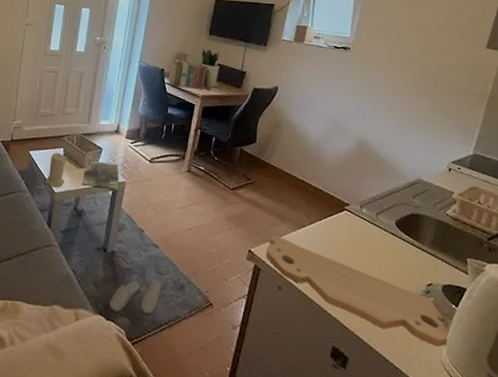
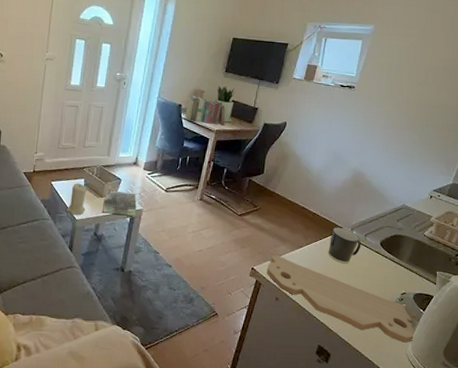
slippers: present [109,279,161,315] -> none [126,294,173,325]
mug: none [335,203,373,248] -> present [328,227,362,264]

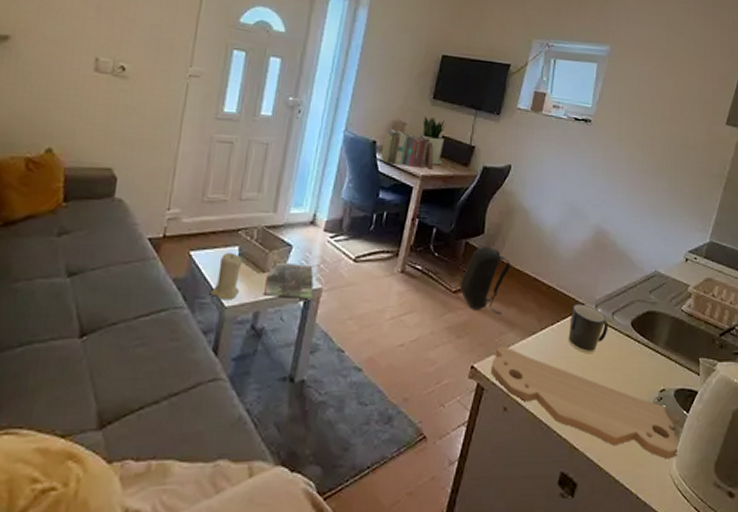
backpack: none [244,182,285,232] -> present [460,245,511,314]

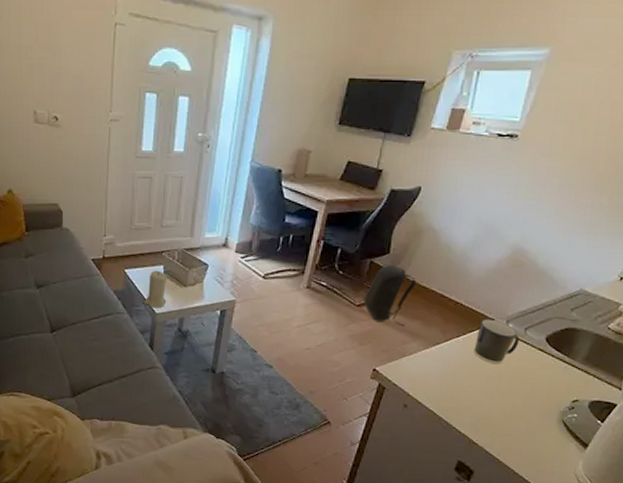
magazine: present [264,262,314,300] -> none [187,278,228,310]
books: present [381,127,434,169] -> none [286,156,339,194]
planter: present [418,116,447,165] -> none [323,142,354,190]
cutting board: present [492,346,683,459] -> none [393,354,595,461]

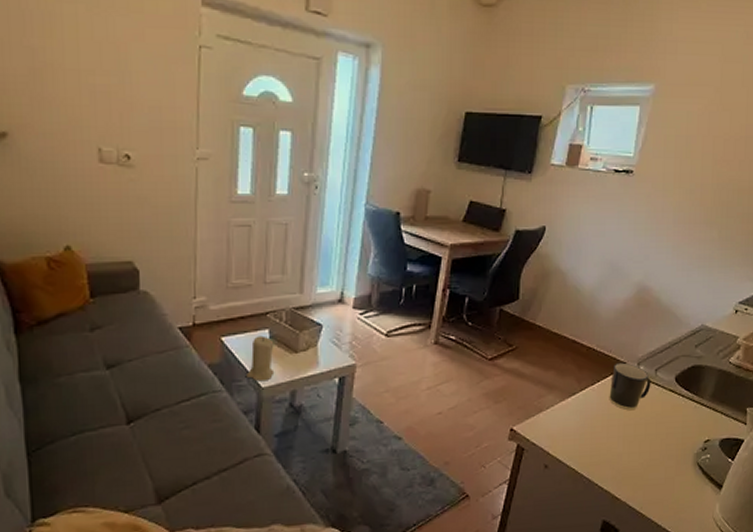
backpack: present [364,264,417,326] -> none [496,311,549,378]

